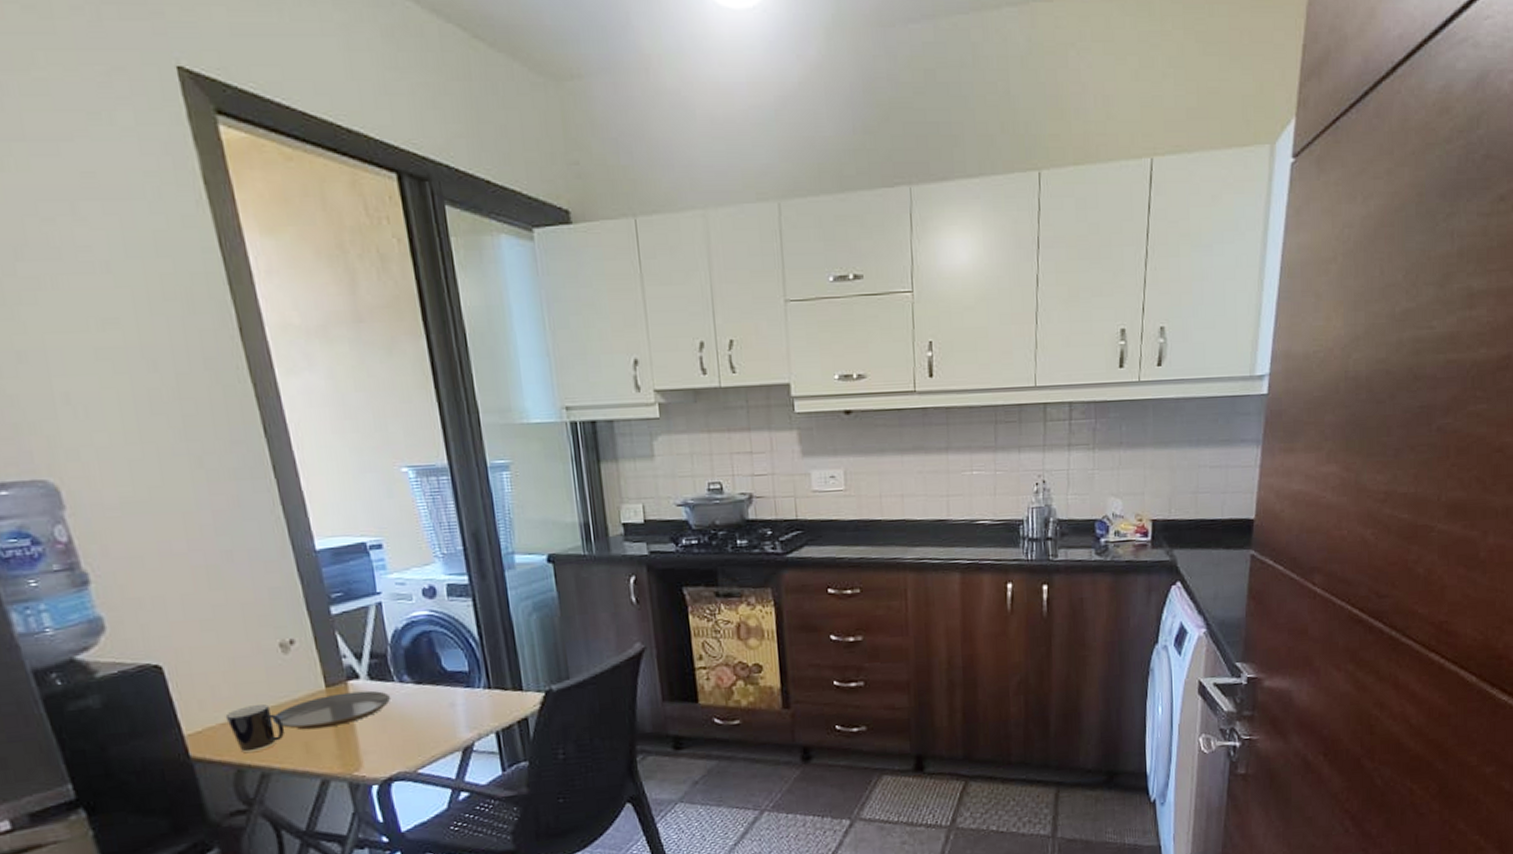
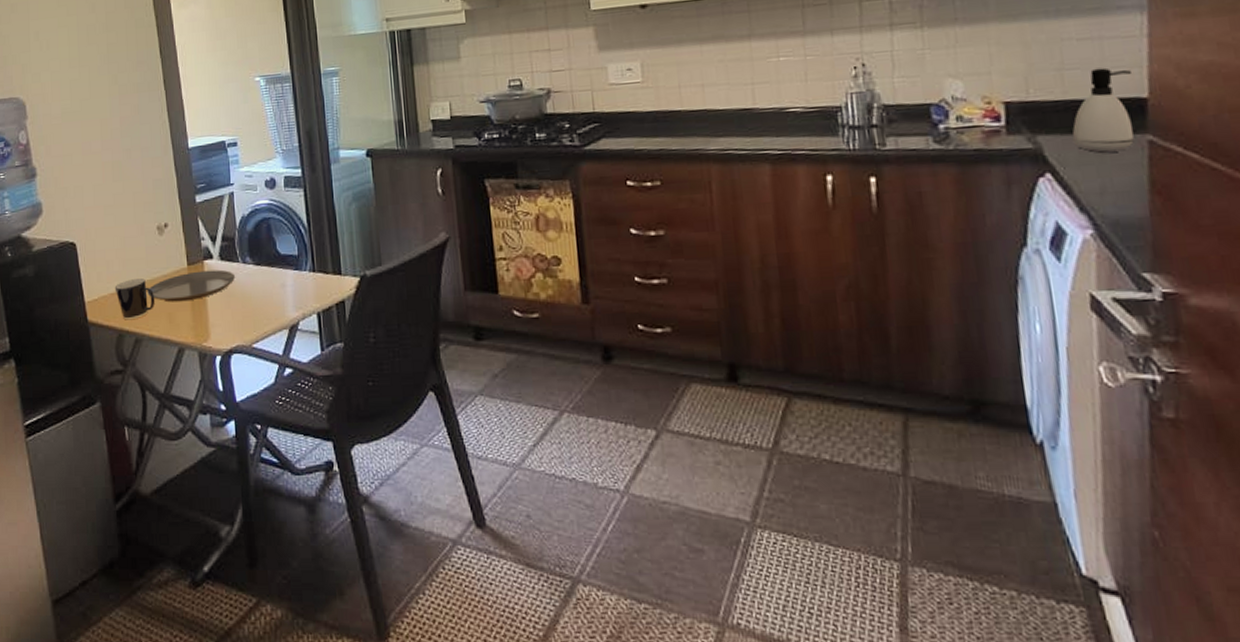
soap dispenser: none [1198,492,1246,565] -> present [1072,67,1134,153]

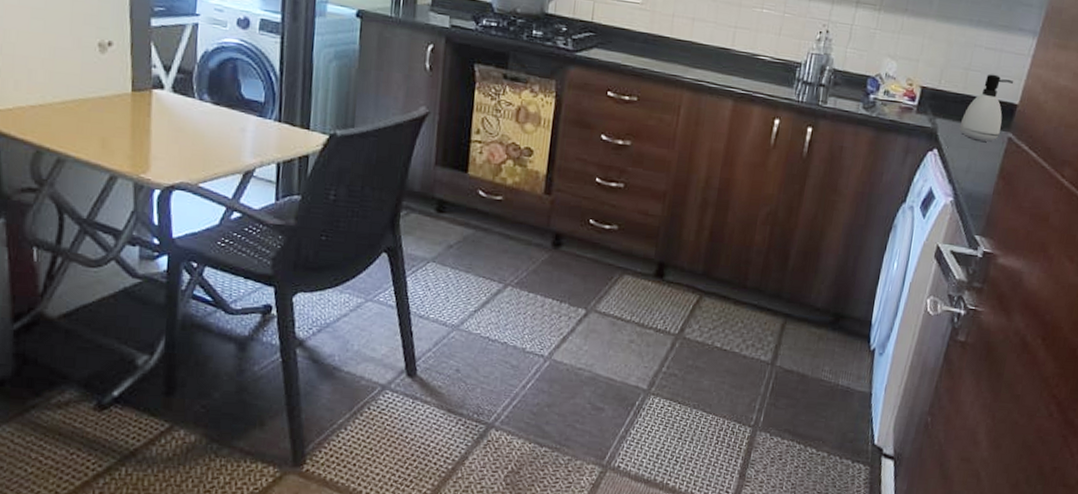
mug: present [114,279,155,320] -> none [36,94,87,139]
plate: present [147,269,235,303] -> none [78,99,188,129]

